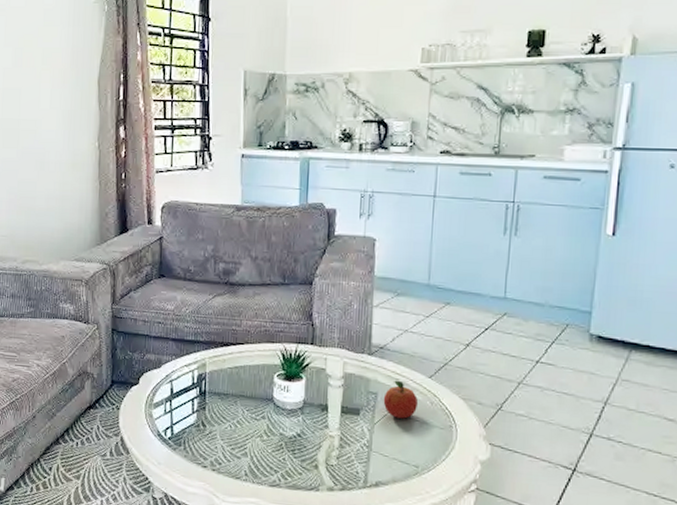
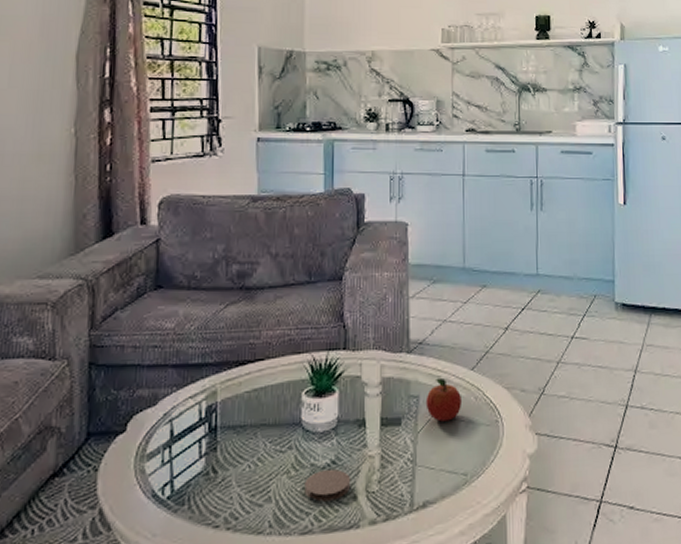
coaster: none [274,439,314,466] -> present [304,469,351,502]

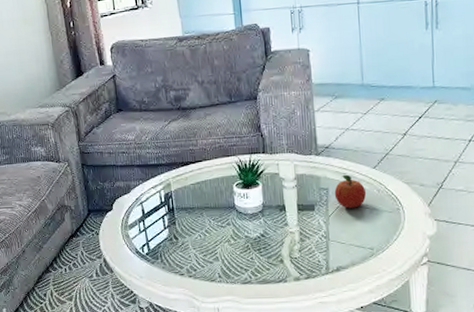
coaster: present [304,469,351,502] -> none [242,240,278,262]

